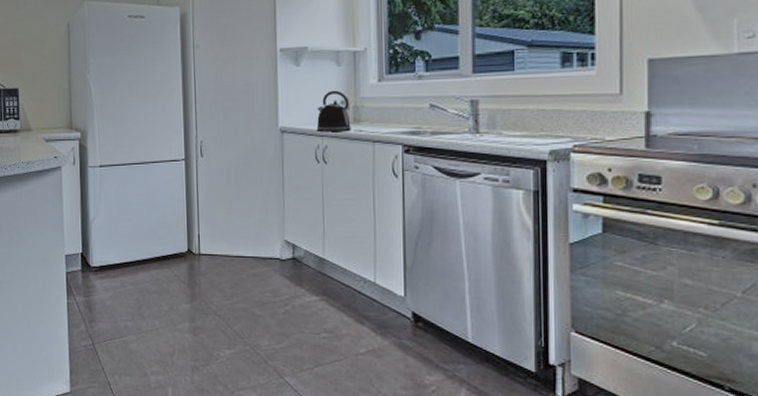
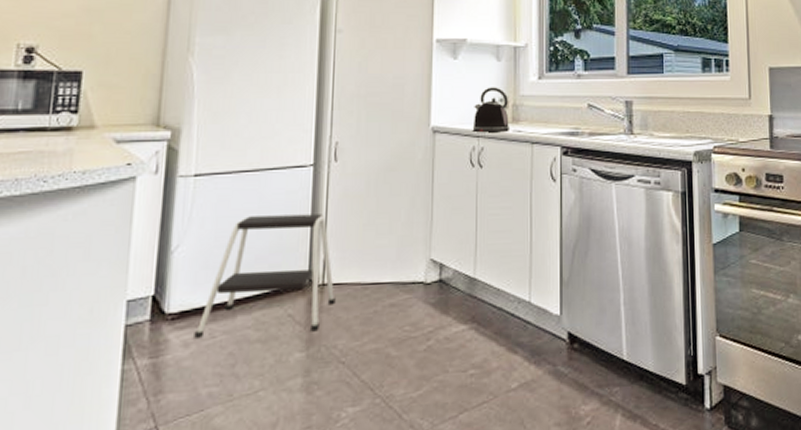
step stool: none [111,199,210,290] -> present [194,214,336,338]

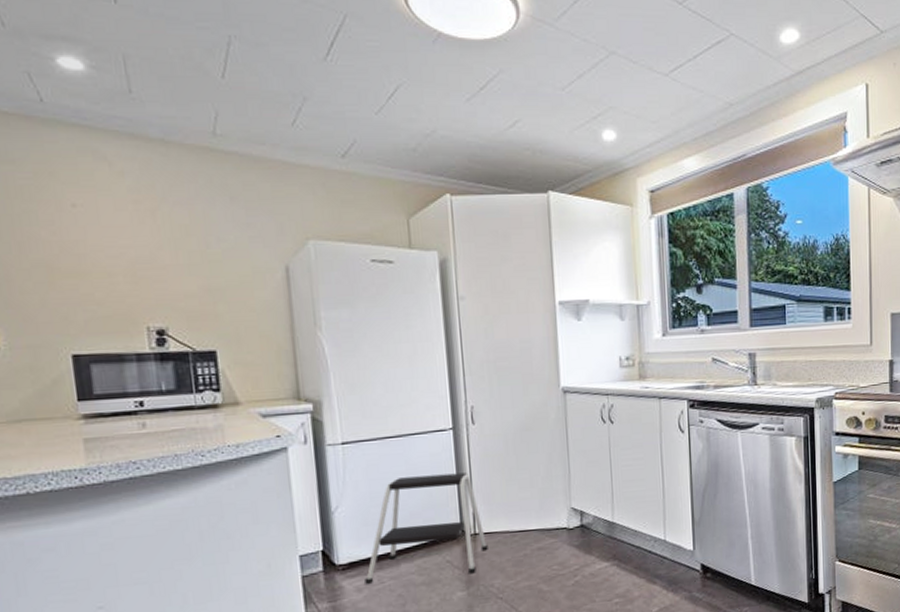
kettle: present [472,87,509,133] -> none [601,346,637,391]

